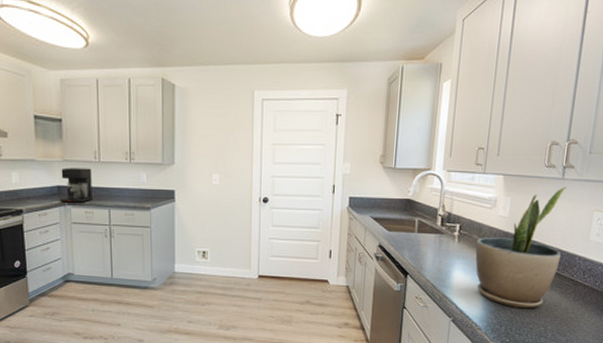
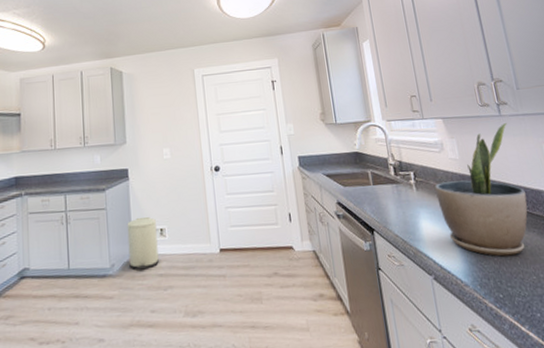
coffee maker: present [60,167,94,203] -> none [17,156,50,193]
pedal bin: none [170,239,199,286] -> present [127,217,159,270]

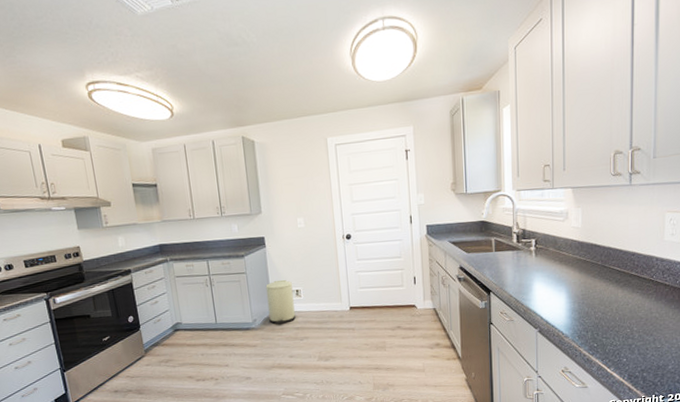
potted plant: present [435,123,528,257] -> none [553,193,638,313]

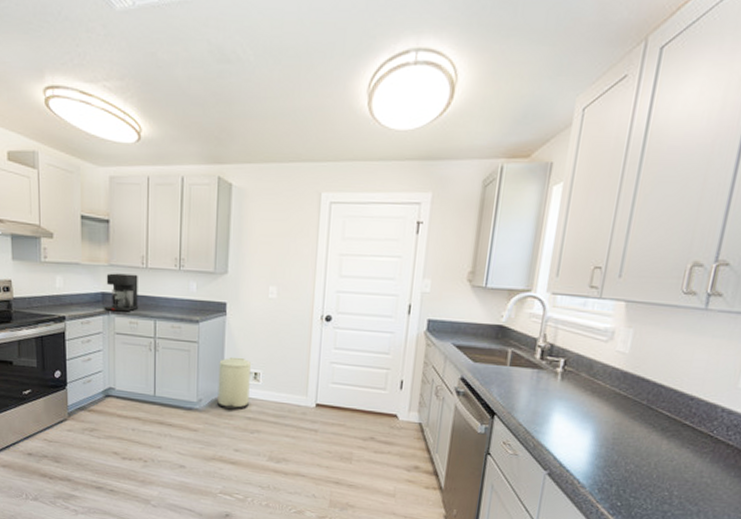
coffee maker: none [161,225,193,259] -> present [104,273,139,312]

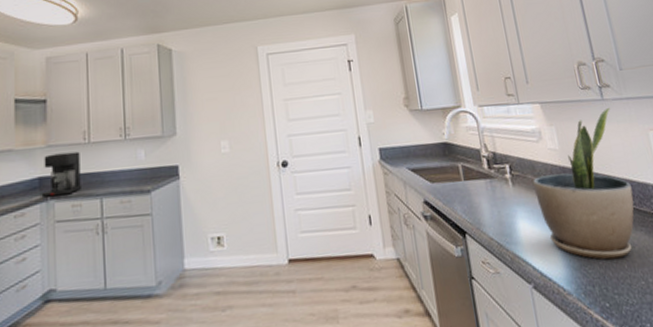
pedal bin: present [217,358,251,410] -> none [177,223,216,288]
potted plant: none [582,320,710,468] -> present [533,108,635,260]

